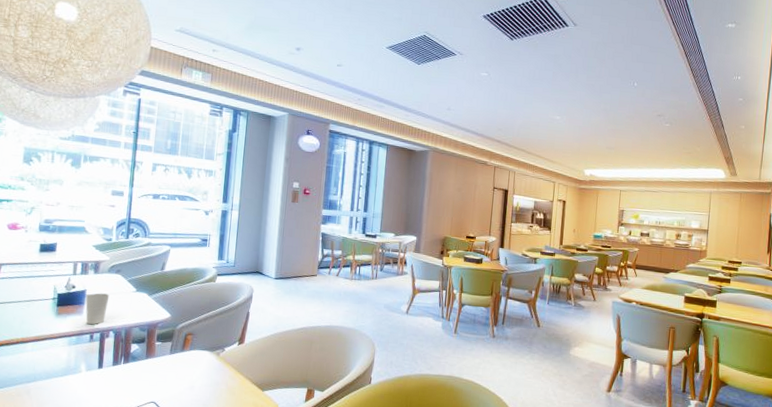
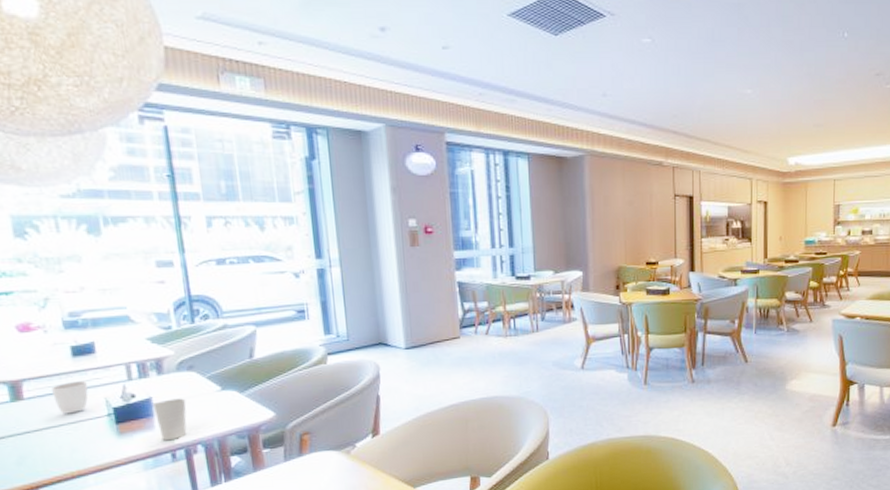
cup: none [19,270,44,294] -> present [52,381,89,414]

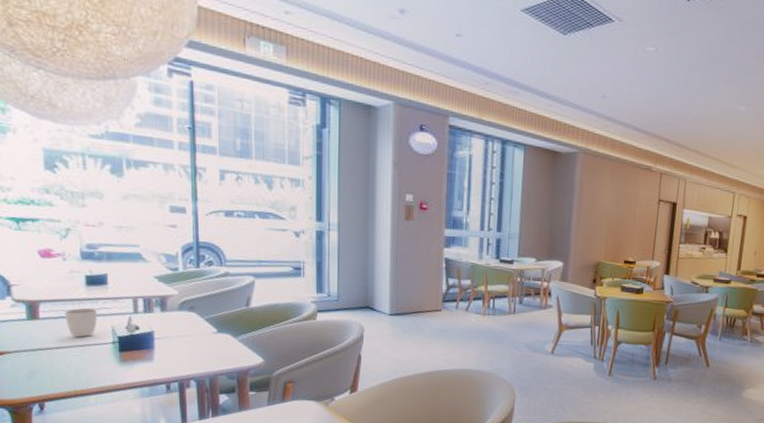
cup: present [152,398,187,441] -> none [153,335,185,373]

